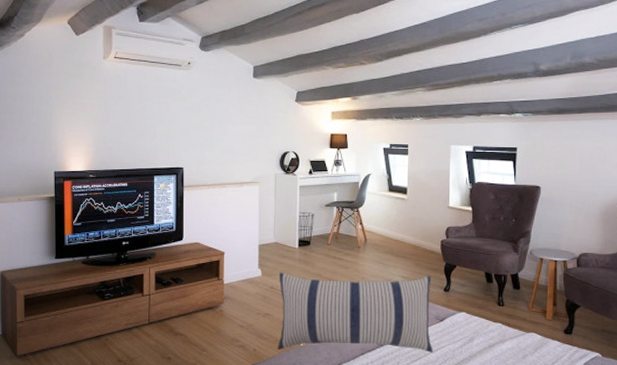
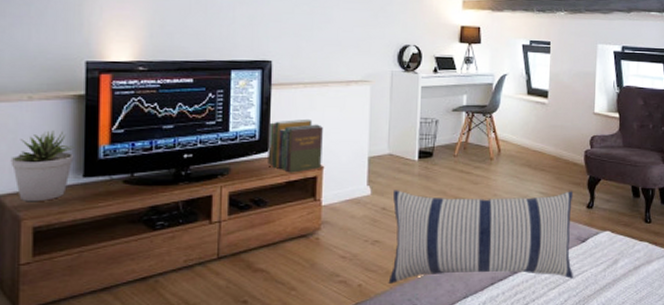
potted plant: none [8,224,49,277] -> present [10,130,75,202]
books: none [182,213,223,257] -> present [268,118,323,173]

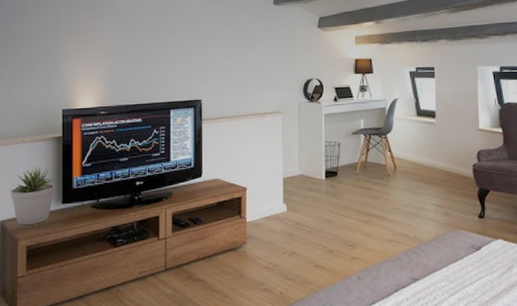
books: present [268,118,323,173] -> none [201,147,245,195]
pillow: present [388,190,574,284] -> none [305,202,471,291]

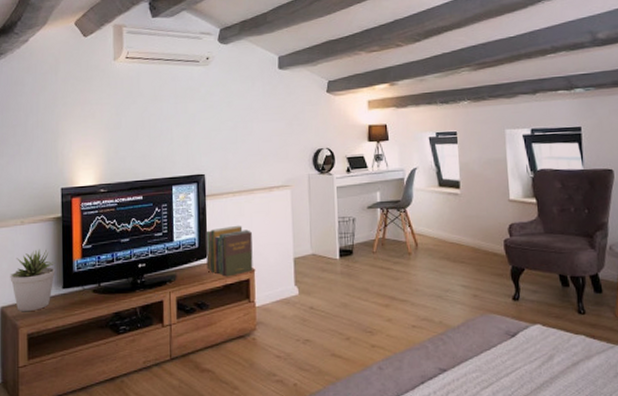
books: none [201,147,245,195] -> present [206,225,253,277]

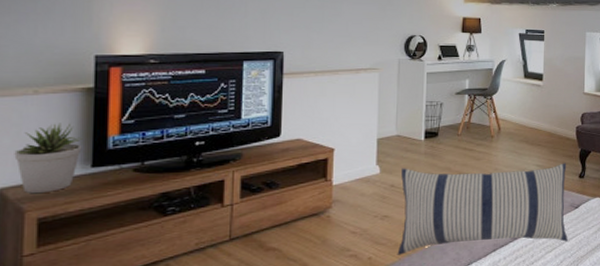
books: present [206,225,253,277] -> none [279,105,333,156]
pillow: none [319,283,506,383] -> present [397,163,568,255]

